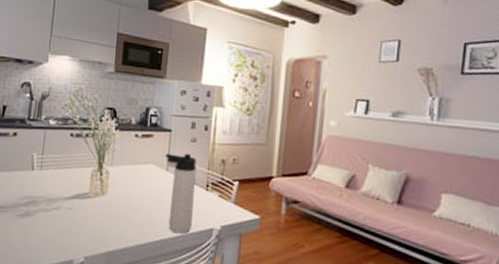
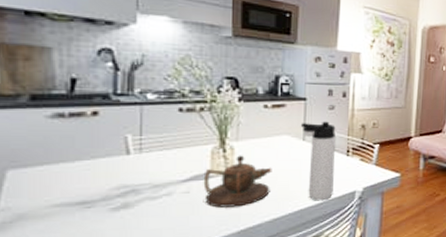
teapot: none [83,179,139,228] -> present [203,155,272,208]

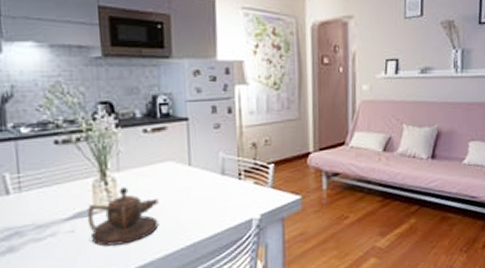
thermos bottle: present [300,121,336,201] -> none [184,142,228,233]

